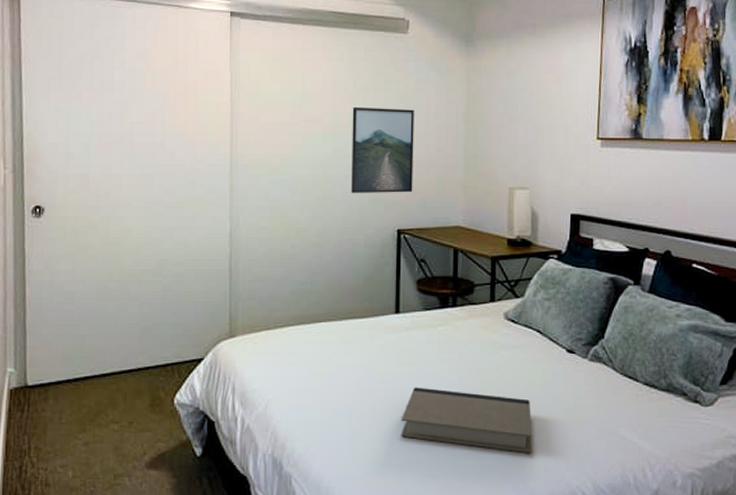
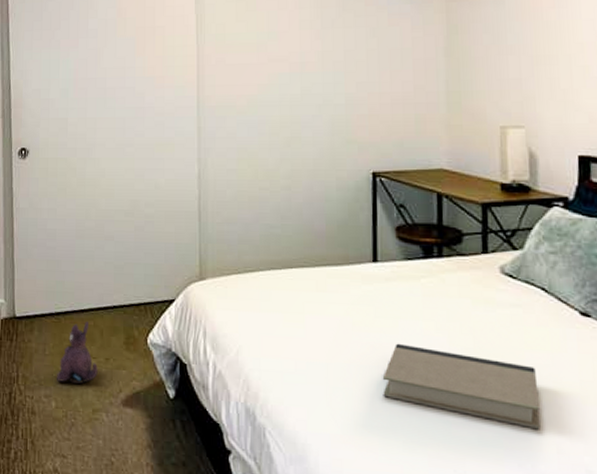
plush toy: none [74,386,120,450] -> present [57,322,98,384]
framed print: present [351,106,414,194] -> none [320,44,389,135]

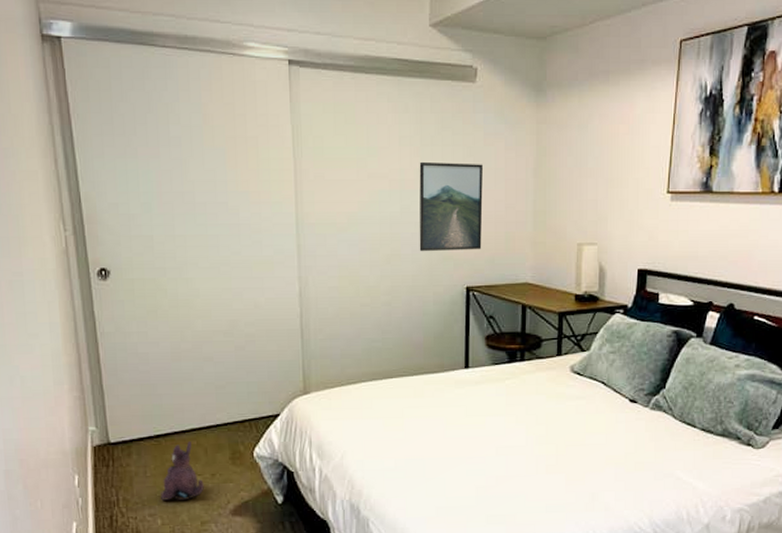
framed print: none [320,44,389,135] -> present [419,161,483,252]
book: present [382,343,540,430] -> none [471,436,594,495]

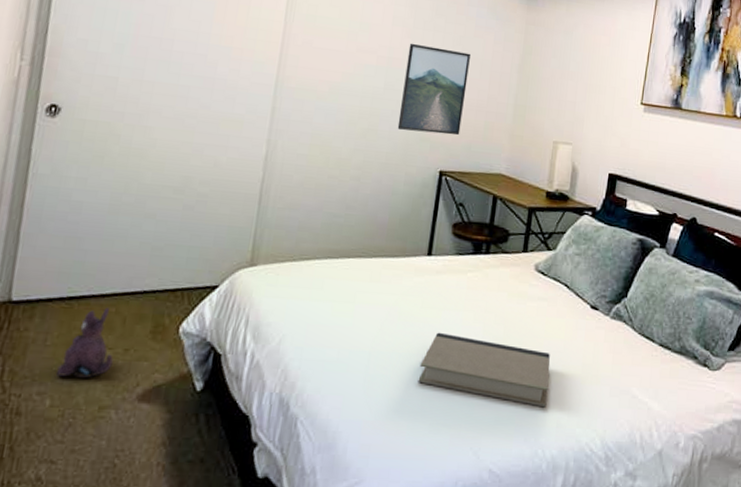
book: none [471,436,594,495] -> present [418,332,550,408]

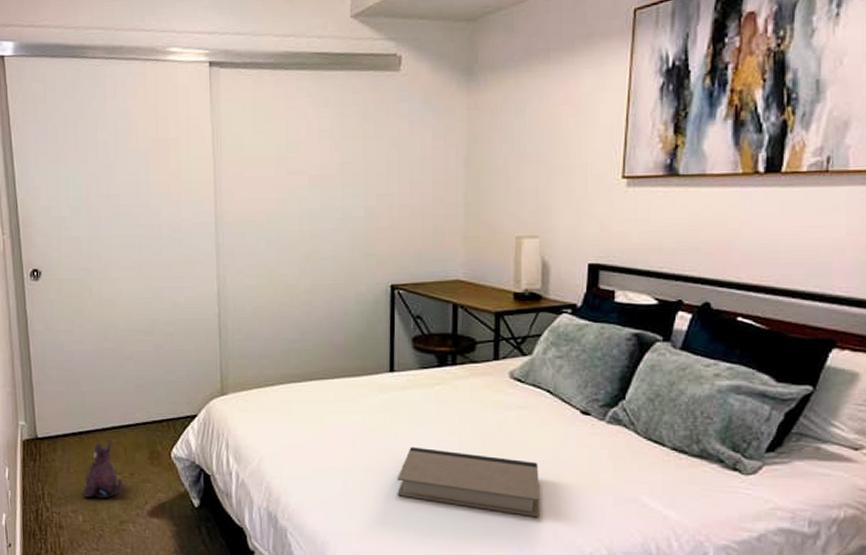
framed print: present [397,43,471,135] -> none [340,155,408,249]

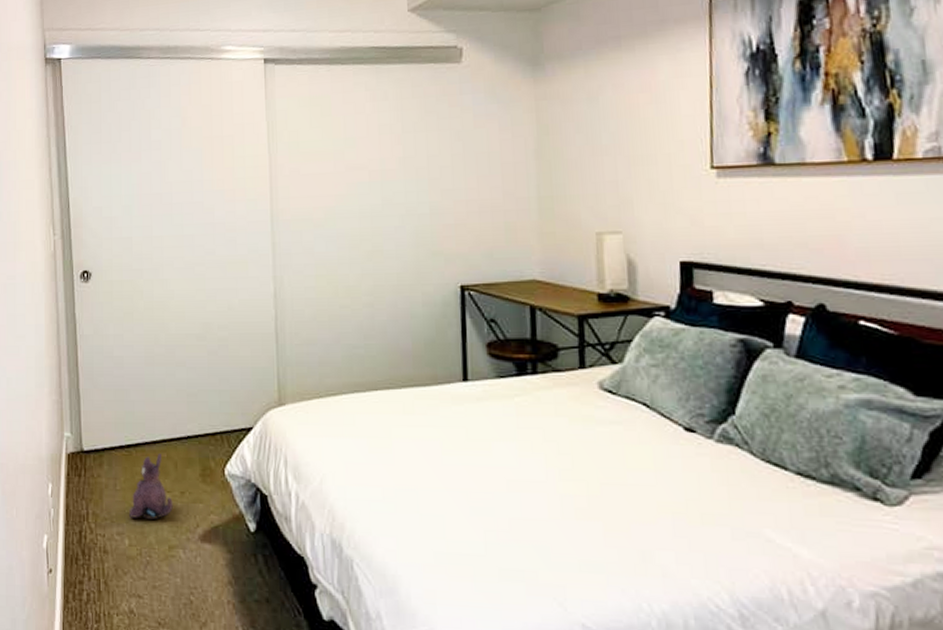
book: present [397,447,540,518] -> none [476,466,644,553]

